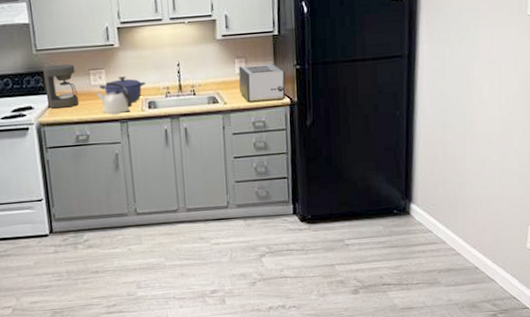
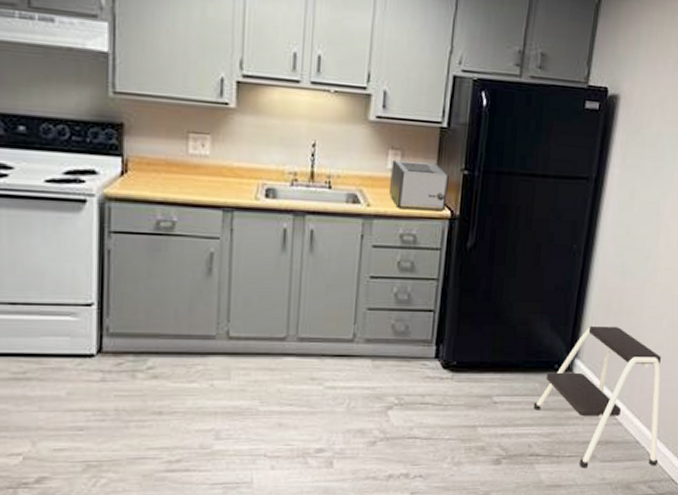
coffee maker: present [43,63,80,109] -> none [120,116,168,180]
kettle: present [96,81,132,116] -> none [194,152,243,201]
cooking pot: present [99,76,145,104] -> none [200,148,265,187]
step stool: none [380,173,498,292] -> present [533,325,662,467]

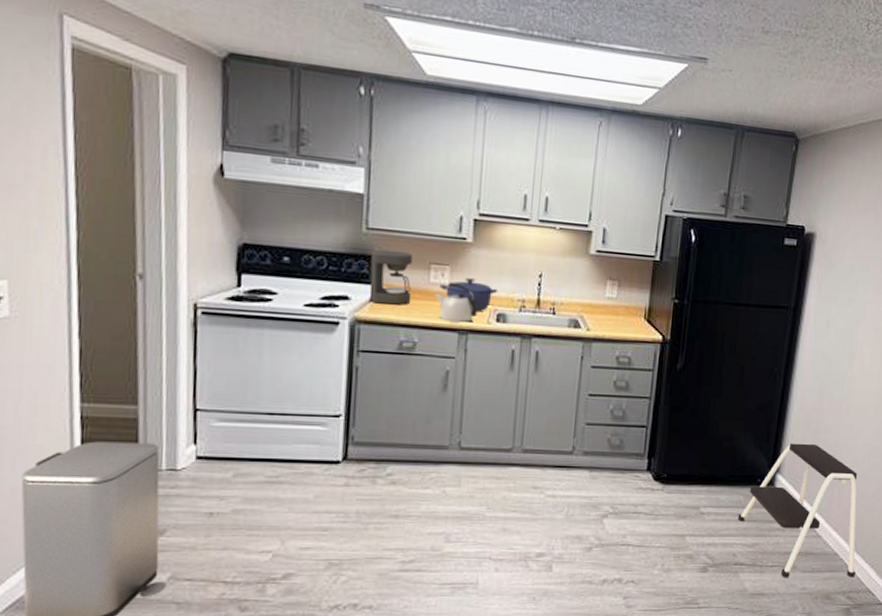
coffee maker: none [120,116,168,180] -> present [369,249,413,305]
kettle: none [194,152,243,201] -> present [434,281,478,324]
cooking pot: none [200,148,265,187] -> present [439,278,497,312]
toaster: present [388,160,450,213] -> none [606,290,662,337]

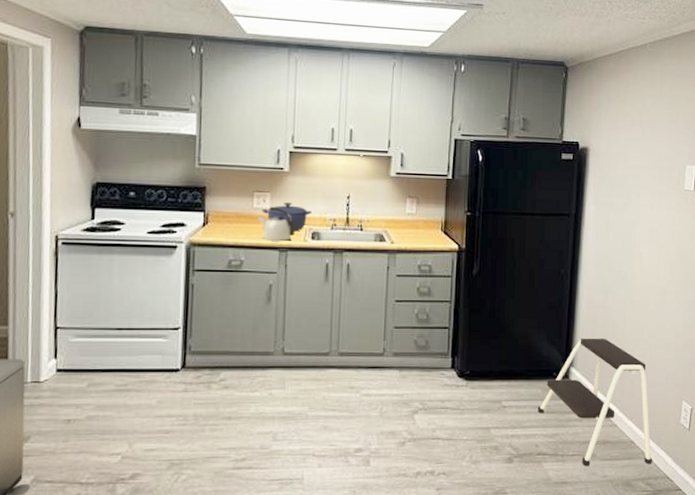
coffee maker: present [369,249,413,305] -> none [202,181,238,229]

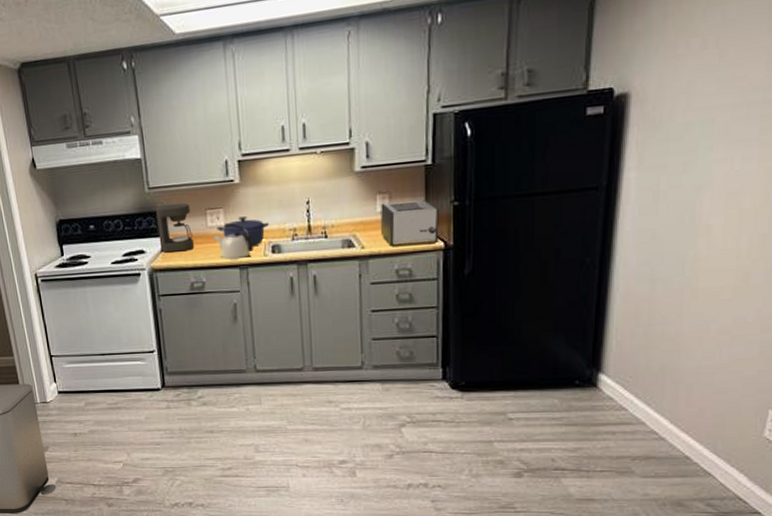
coffee maker: none [202,181,238,229] -> present [156,202,195,253]
toaster: none [407,207,456,247] -> present [380,200,440,247]
step stool: present [537,338,652,465] -> none [554,337,717,483]

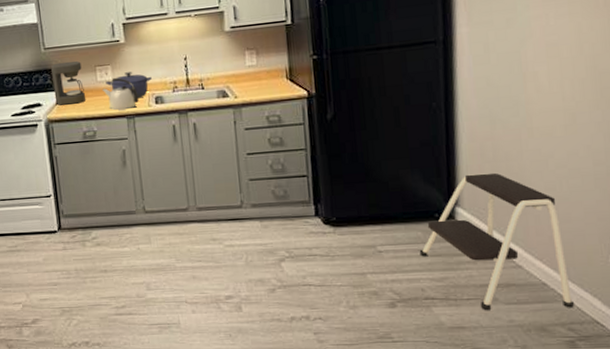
toaster: present [380,200,440,247] -> none [249,55,303,97]
step stool: none [554,337,717,483] -> present [419,172,574,310]

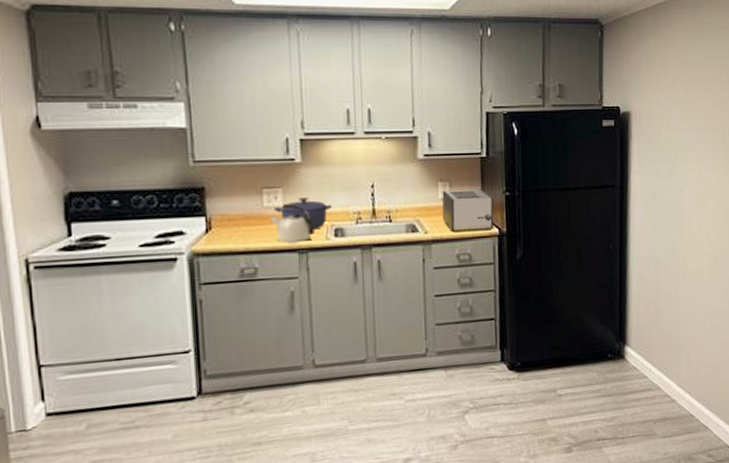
coffee maker: present [51,61,86,106] -> none [202,179,247,235]
toaster: none [249,55,303,97] -> present [442,189,494,233]
step stool: present [419,172,574,310] -> none [594,312,712,445]

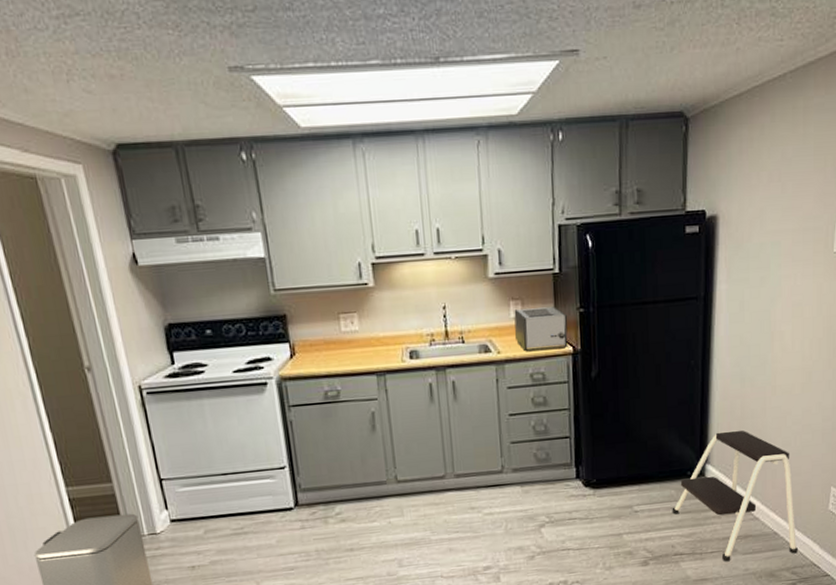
kettle: present [269,203,315,245] -> none [347,327,391,368]
cooking pot: present [274,197,332,230] -> none [351,321,406,353]
step stool: none [594,312,712,445] -> present [672,430,798,561]

